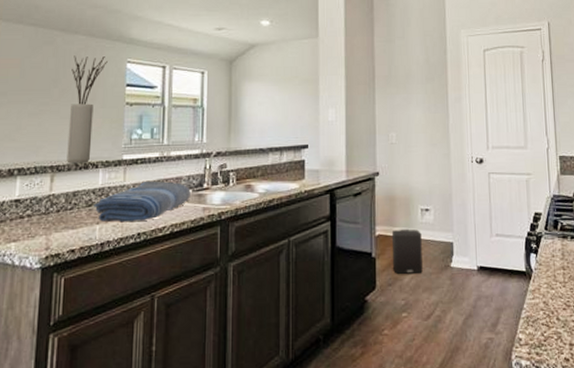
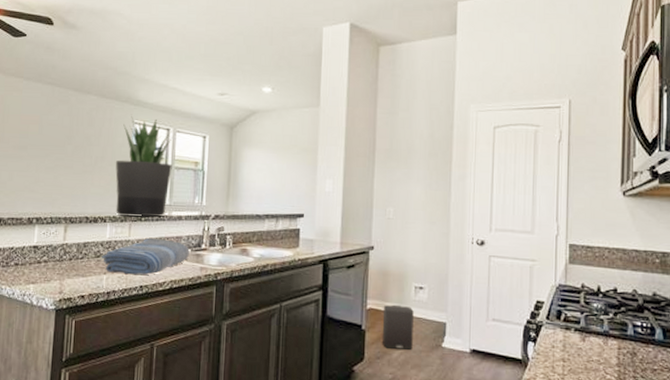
vase: present [67,55,108,164] -> none [78,115,116,217]
planter: none [107,55,170,160] -> present [115,116,173,218]

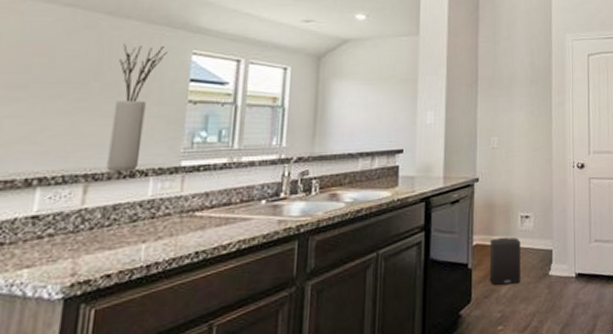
vase: none [78,115,116,217] -> present [106,44,167,172]
towel: present [102,237,190,275] -> none [140,190,264,240]
planter: present [115,116,173,218] -> none [162,46,244,167]

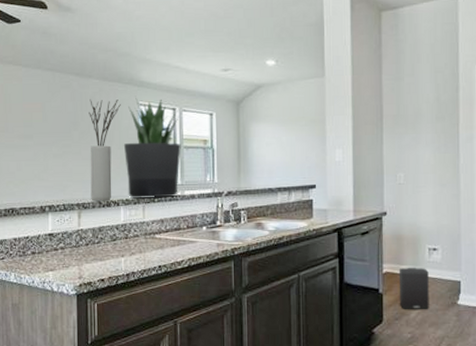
planter: none [162,46,244,167] -> present [123,98,181,199]

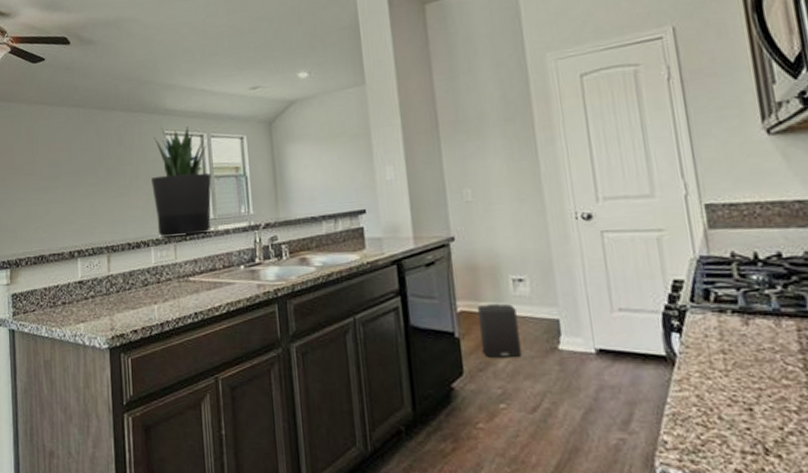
vase: present [89,99,121,202] -> none [114,131,146,244]

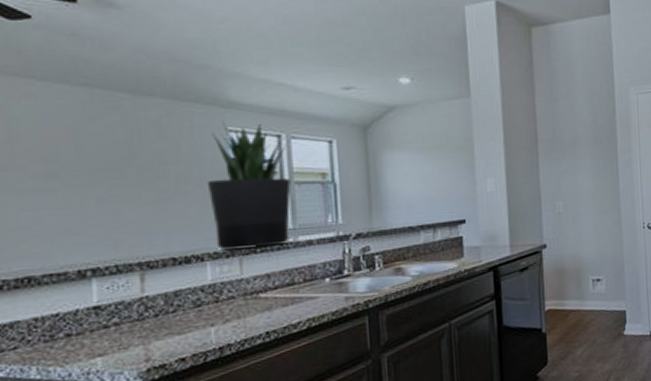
pedal bin: present [477,303,522,357] -> none [562,300,596,347]

